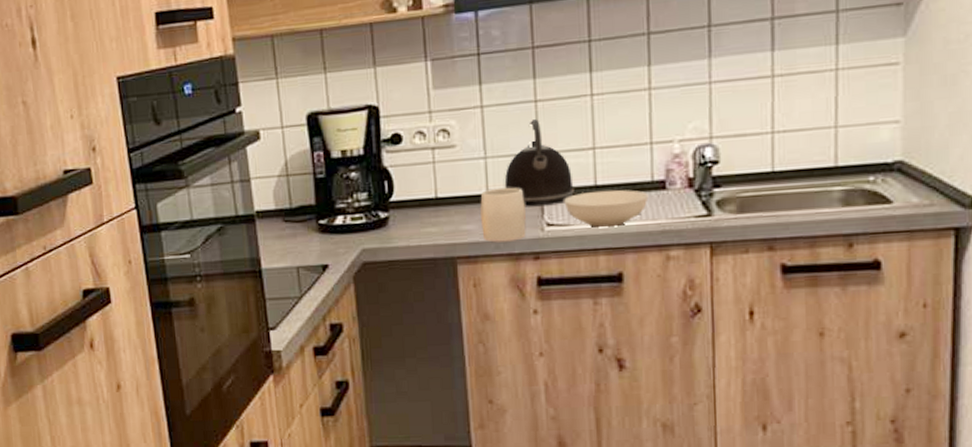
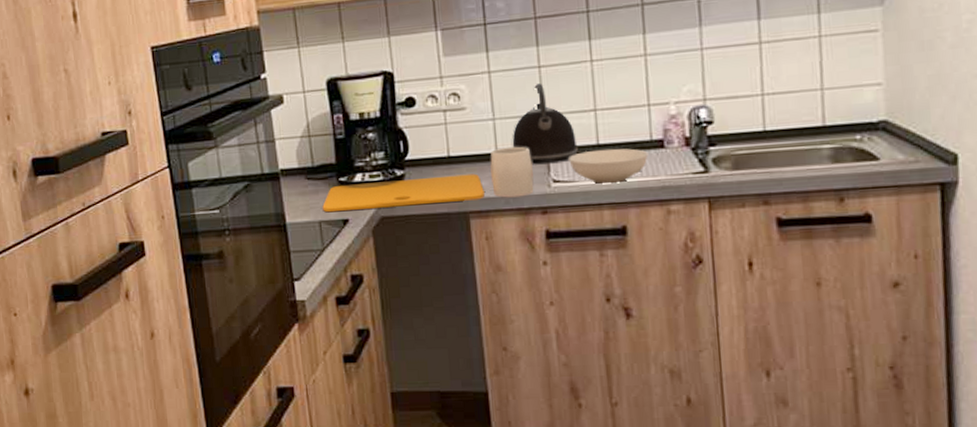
cutting board: none [301,216,474,258] -> present [322,173,485,213]

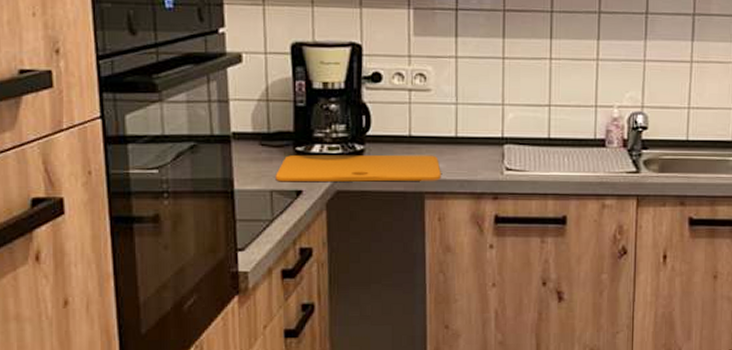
mug: present [490,146,534,198] -> none [449,132,488,182]
kettle: present [512,84,578,165] -> none [472,74,531,152]
bowl: present [569,148,648,184] -> none [522,143,591,176]

